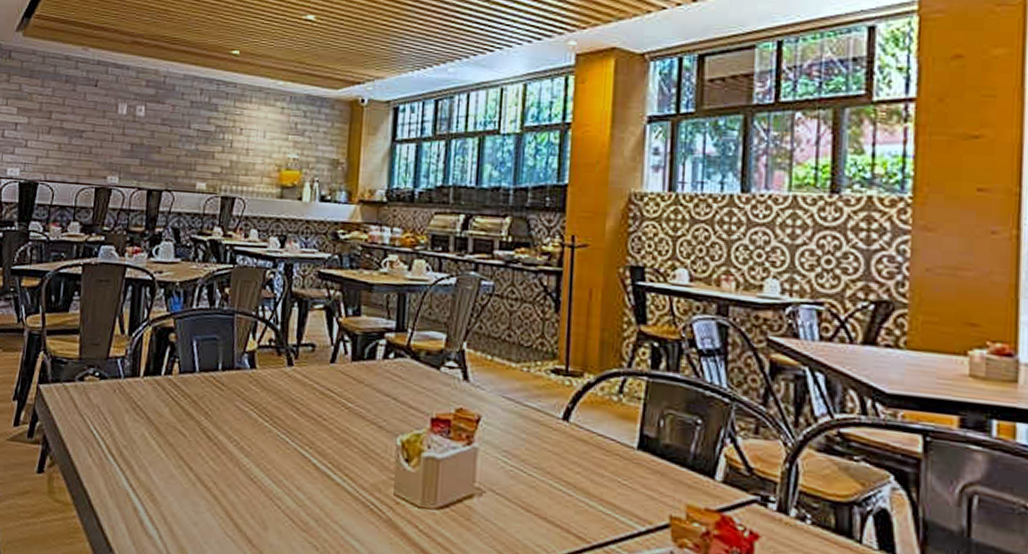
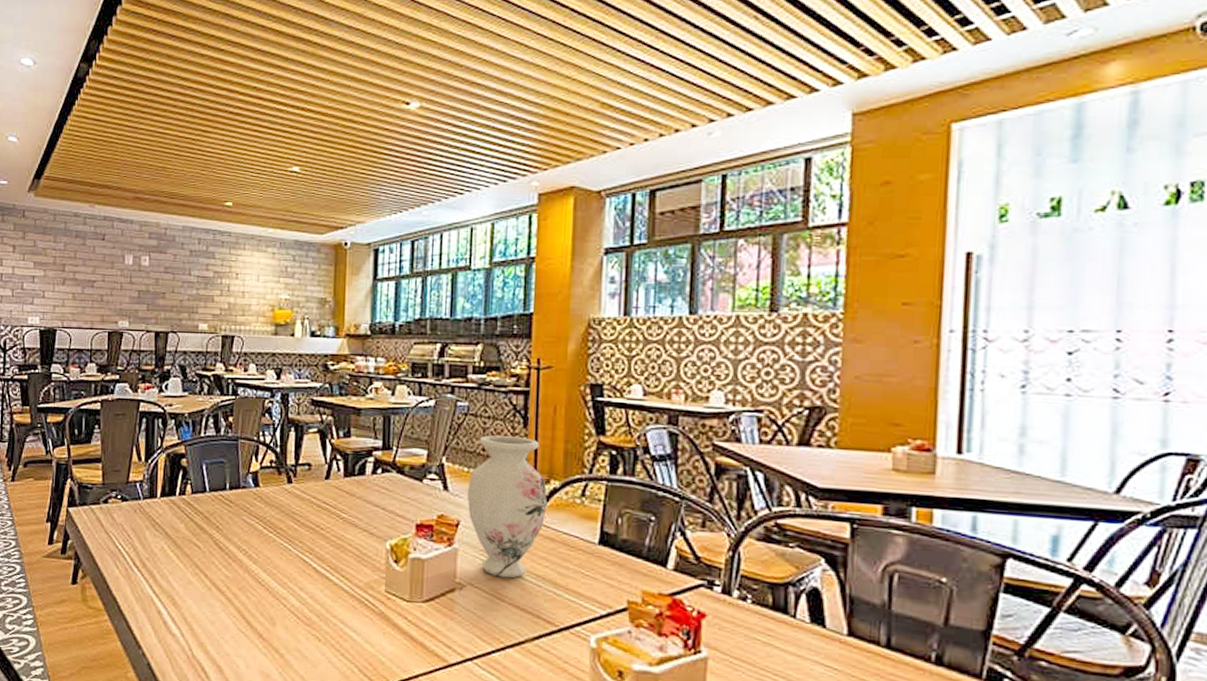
vase: none [489,319,580,485] -> present [467,435,547,579]

